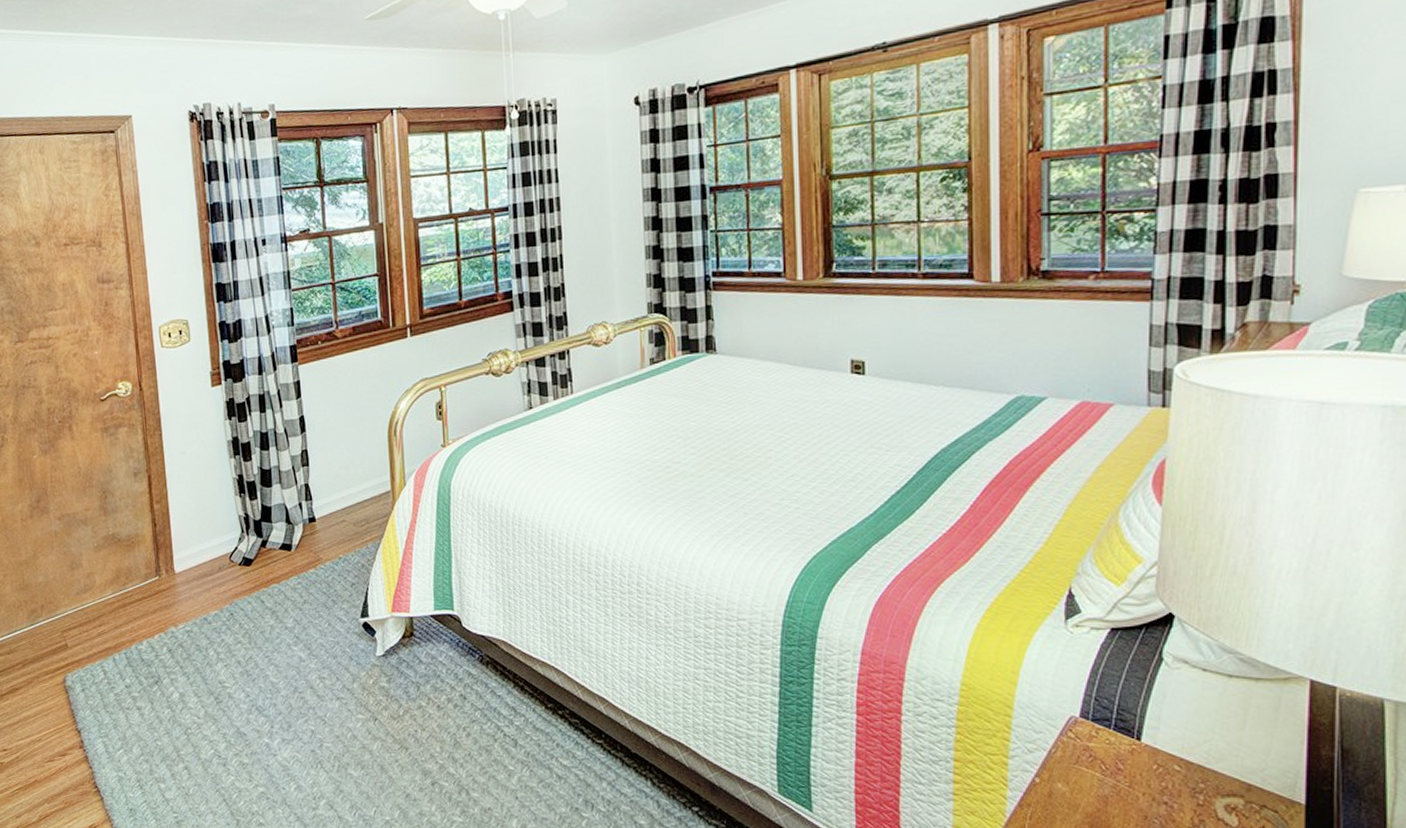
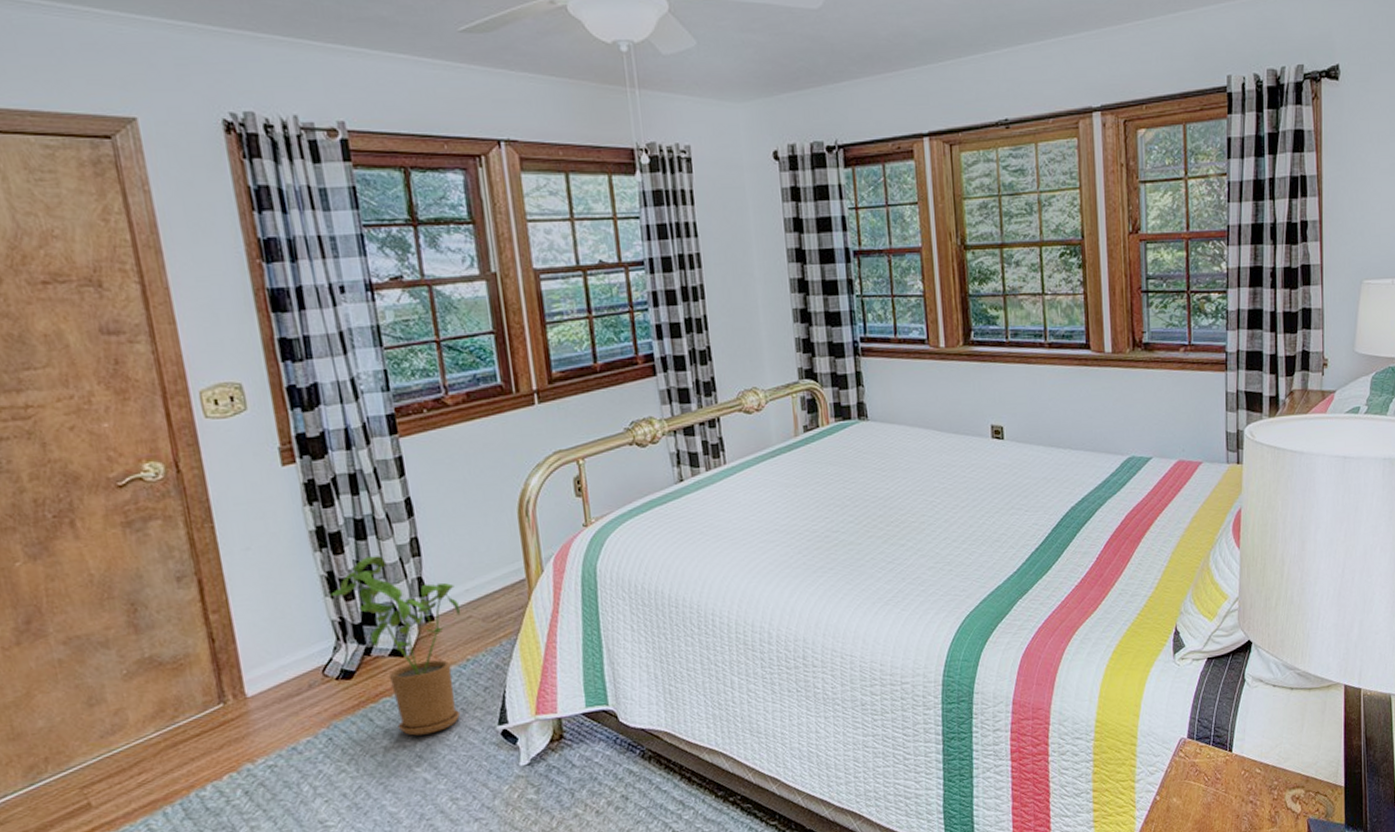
house plant: none [239,464,337,619] -> present [330,556,461,736]

